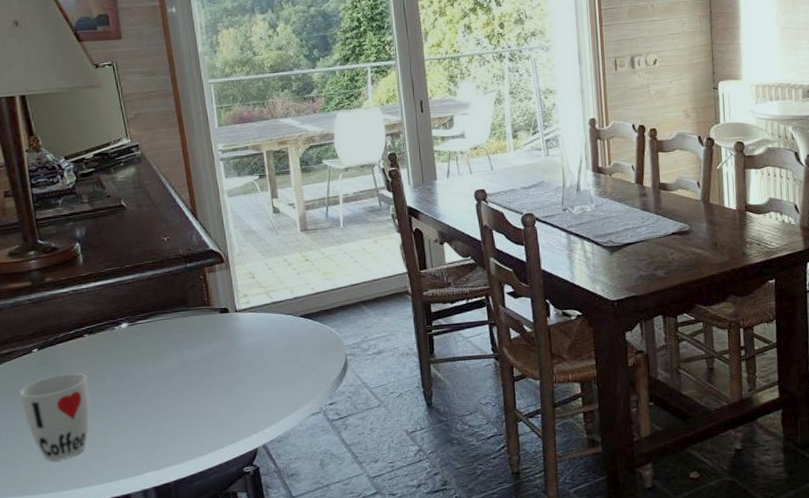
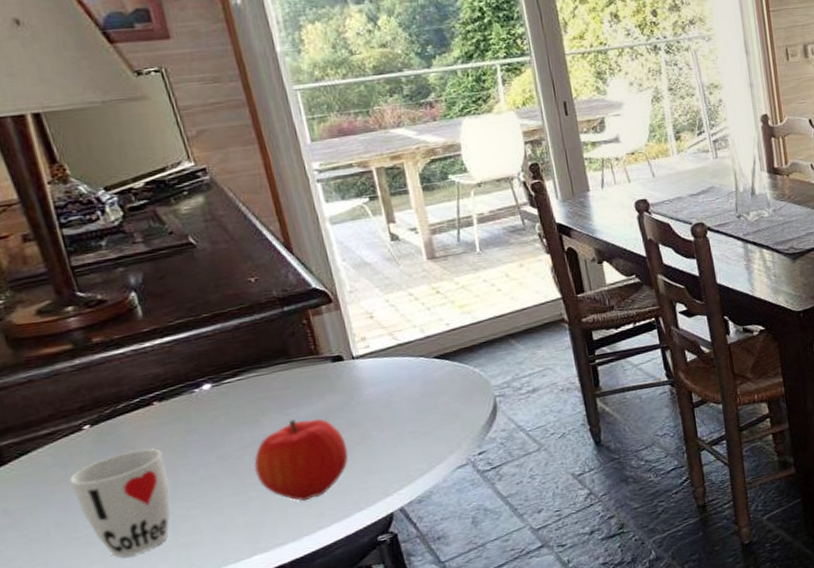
fruit: none [153,359,227,430] -> present [254,418,349,502]

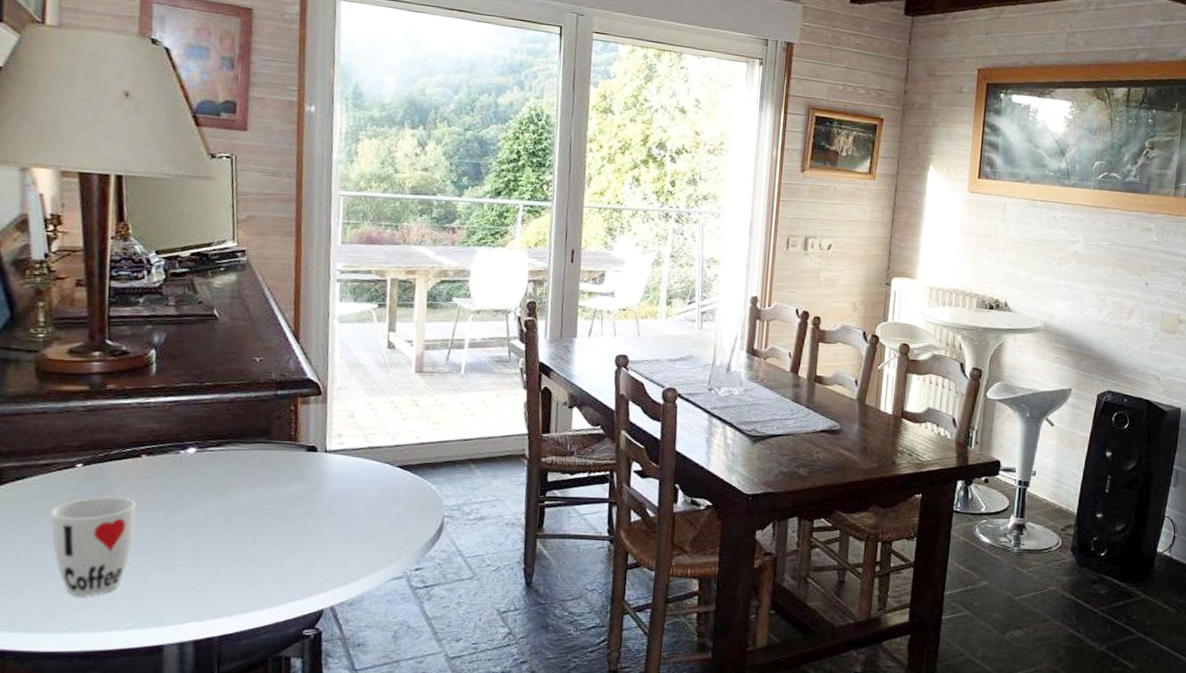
fruit: present [254,418,349,502] -> none [211,498,299,580]

